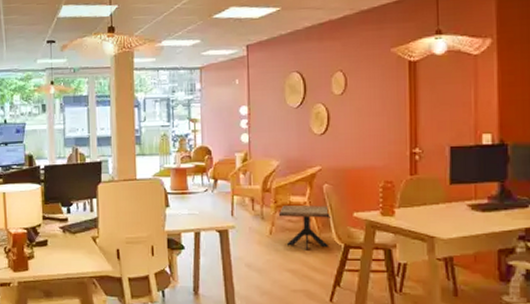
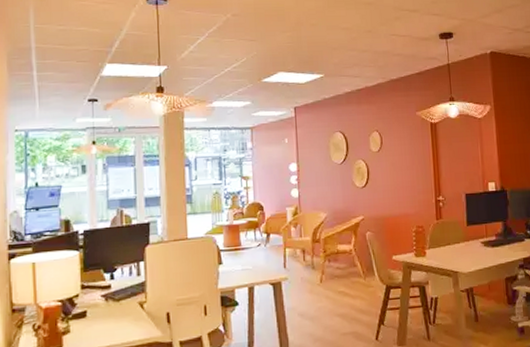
side table: present [278,204,331,250] -> none [327,251,373,295]

